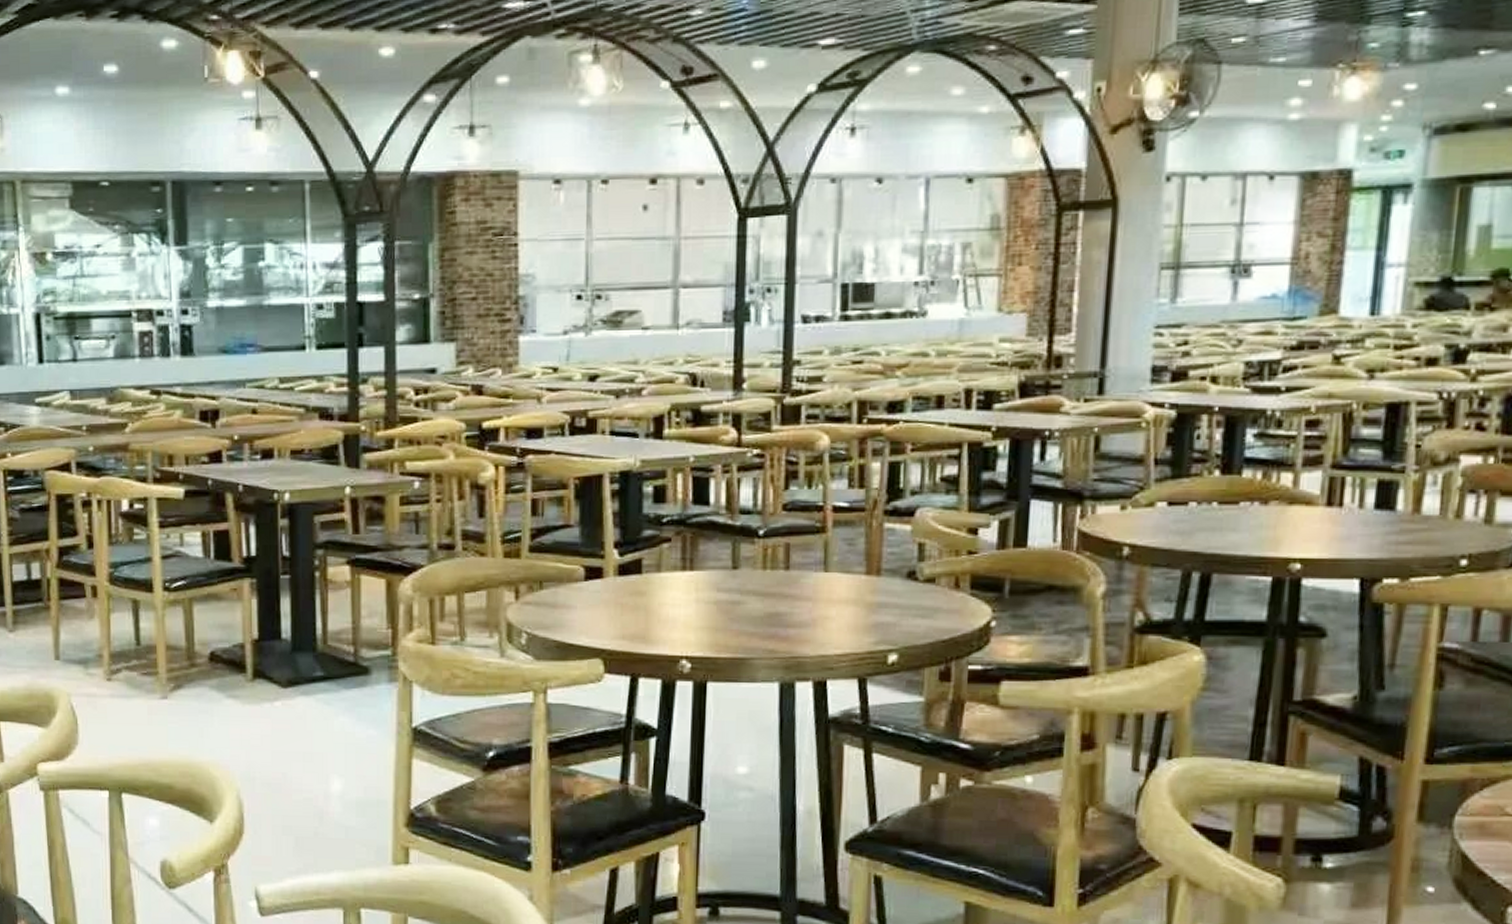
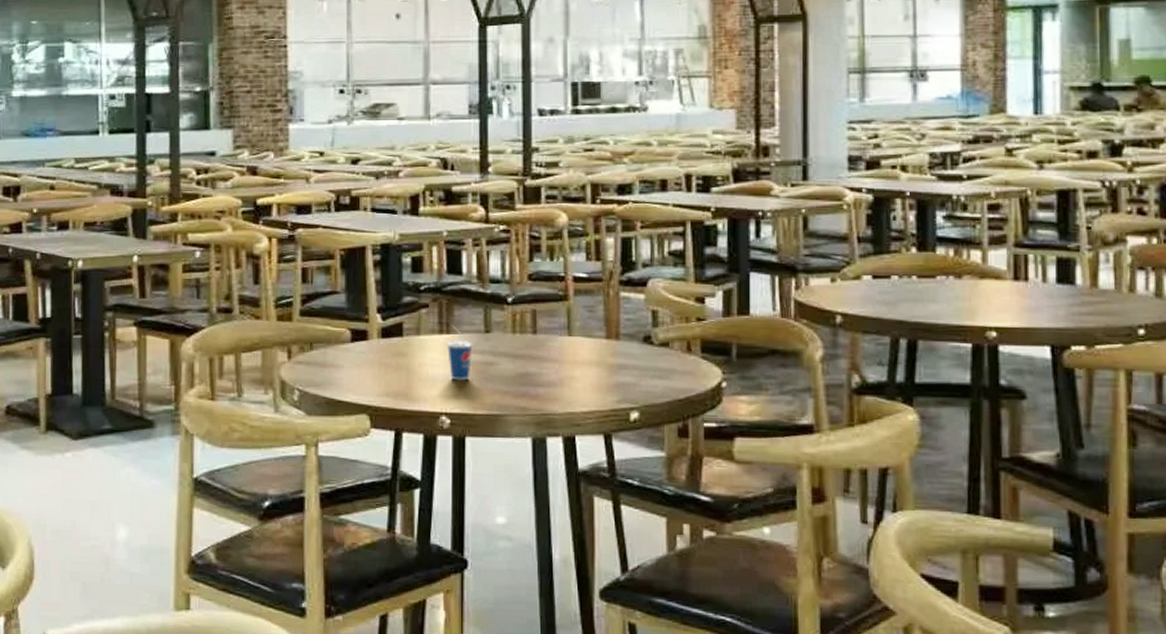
cup: none [689,561,720,622] -> present [446,325,474,381]

